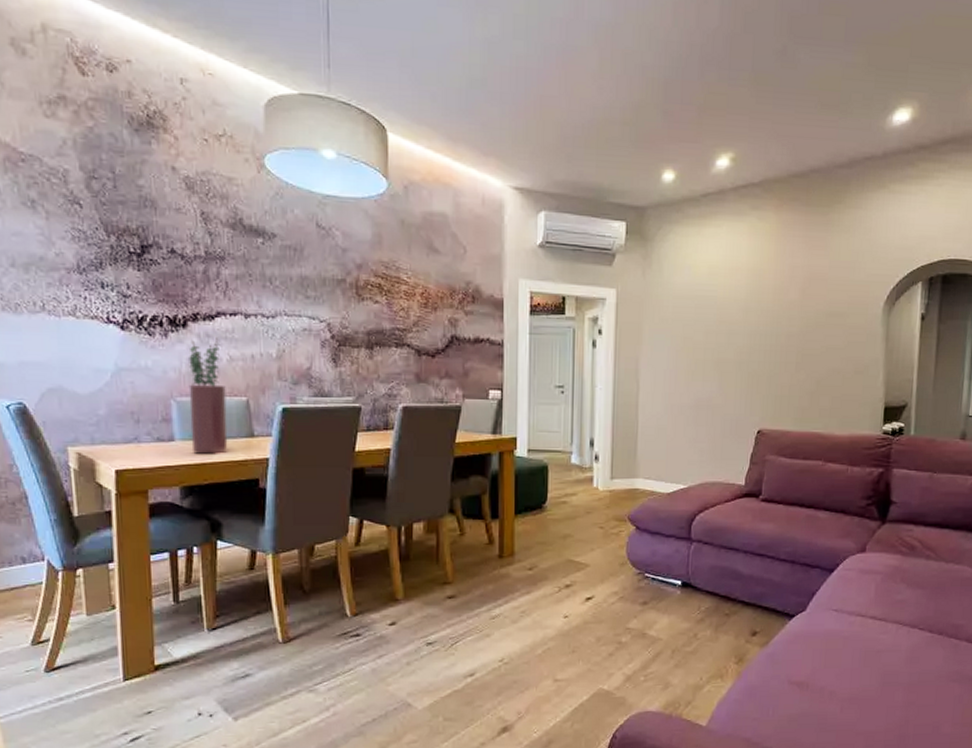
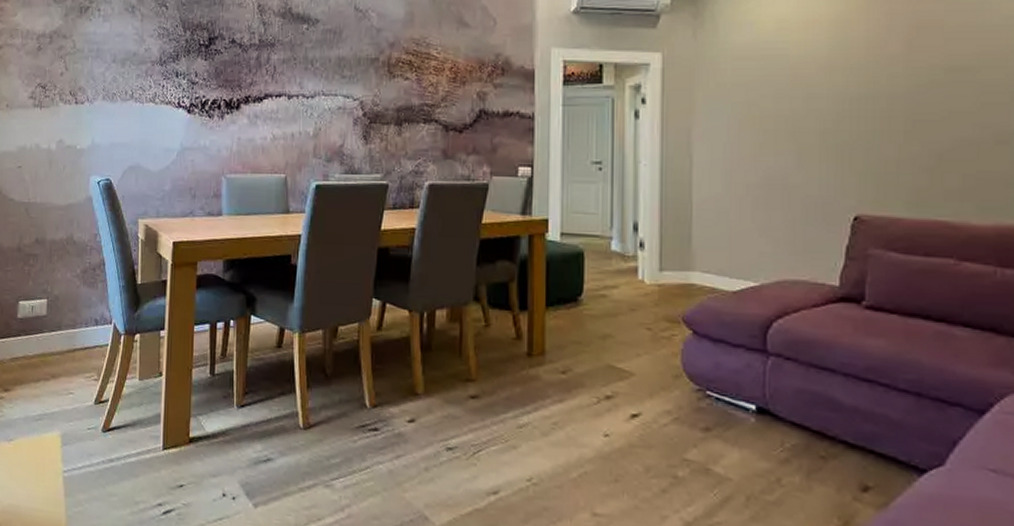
vase: present [188,338,228,454] -> none [235,118,268,229]

